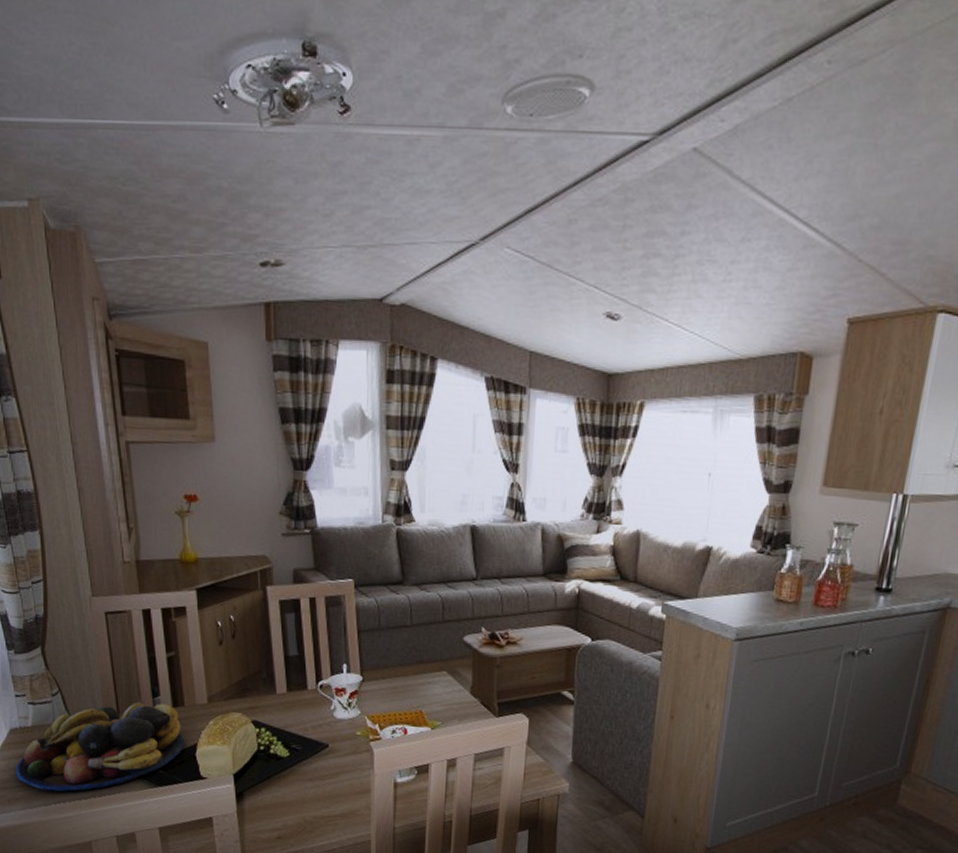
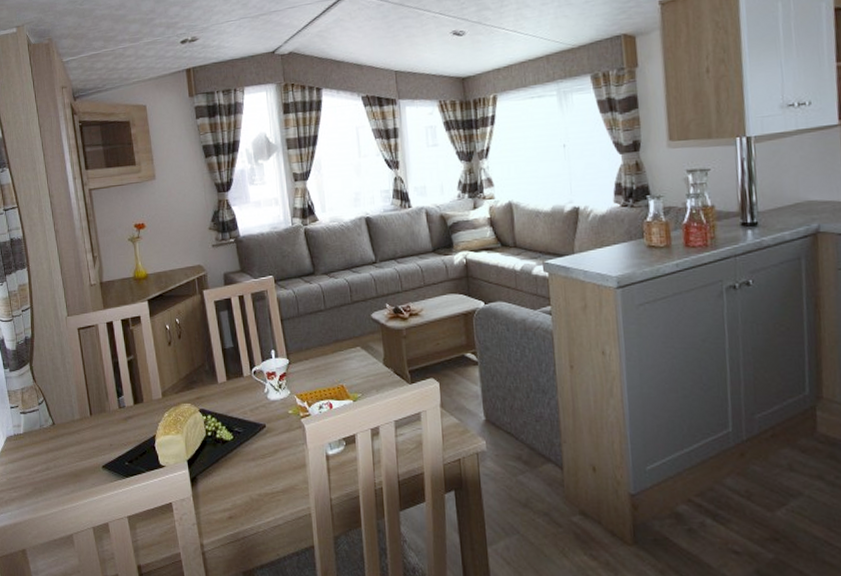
fruit bowl: present [15,702,185,792] -> none [11,402,146,490]

